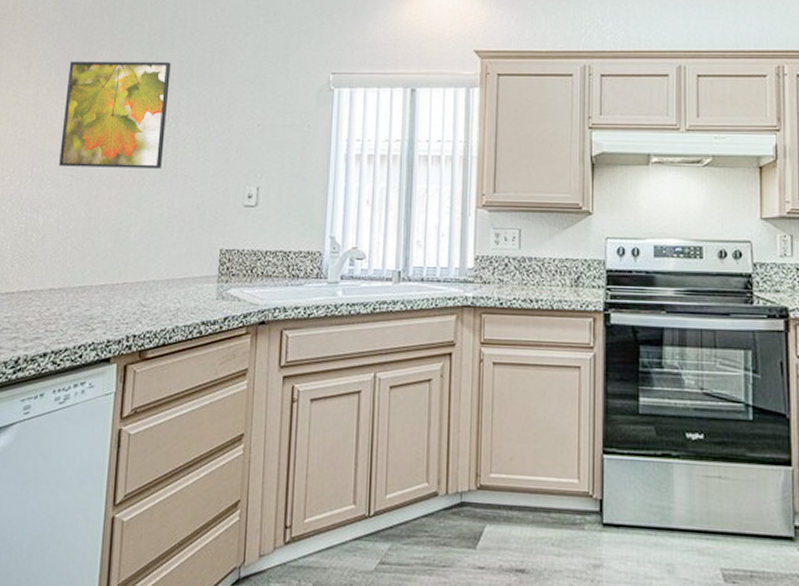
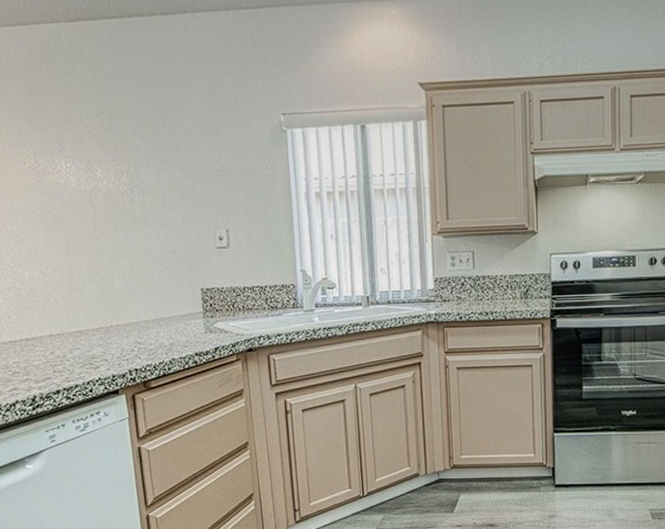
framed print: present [59,61,171,169] -> none [19,112,132,222]

